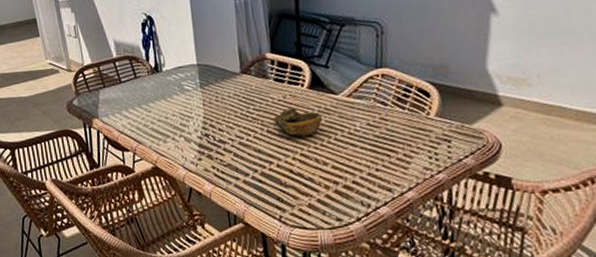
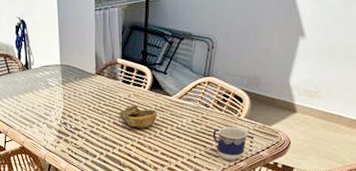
cup: none [396,128,443,173] -> present [212,127,248,161]

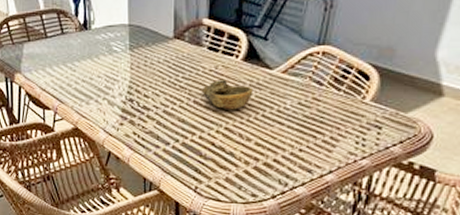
cup: present [212,127,248,161] -> none [325,112,375,157]

